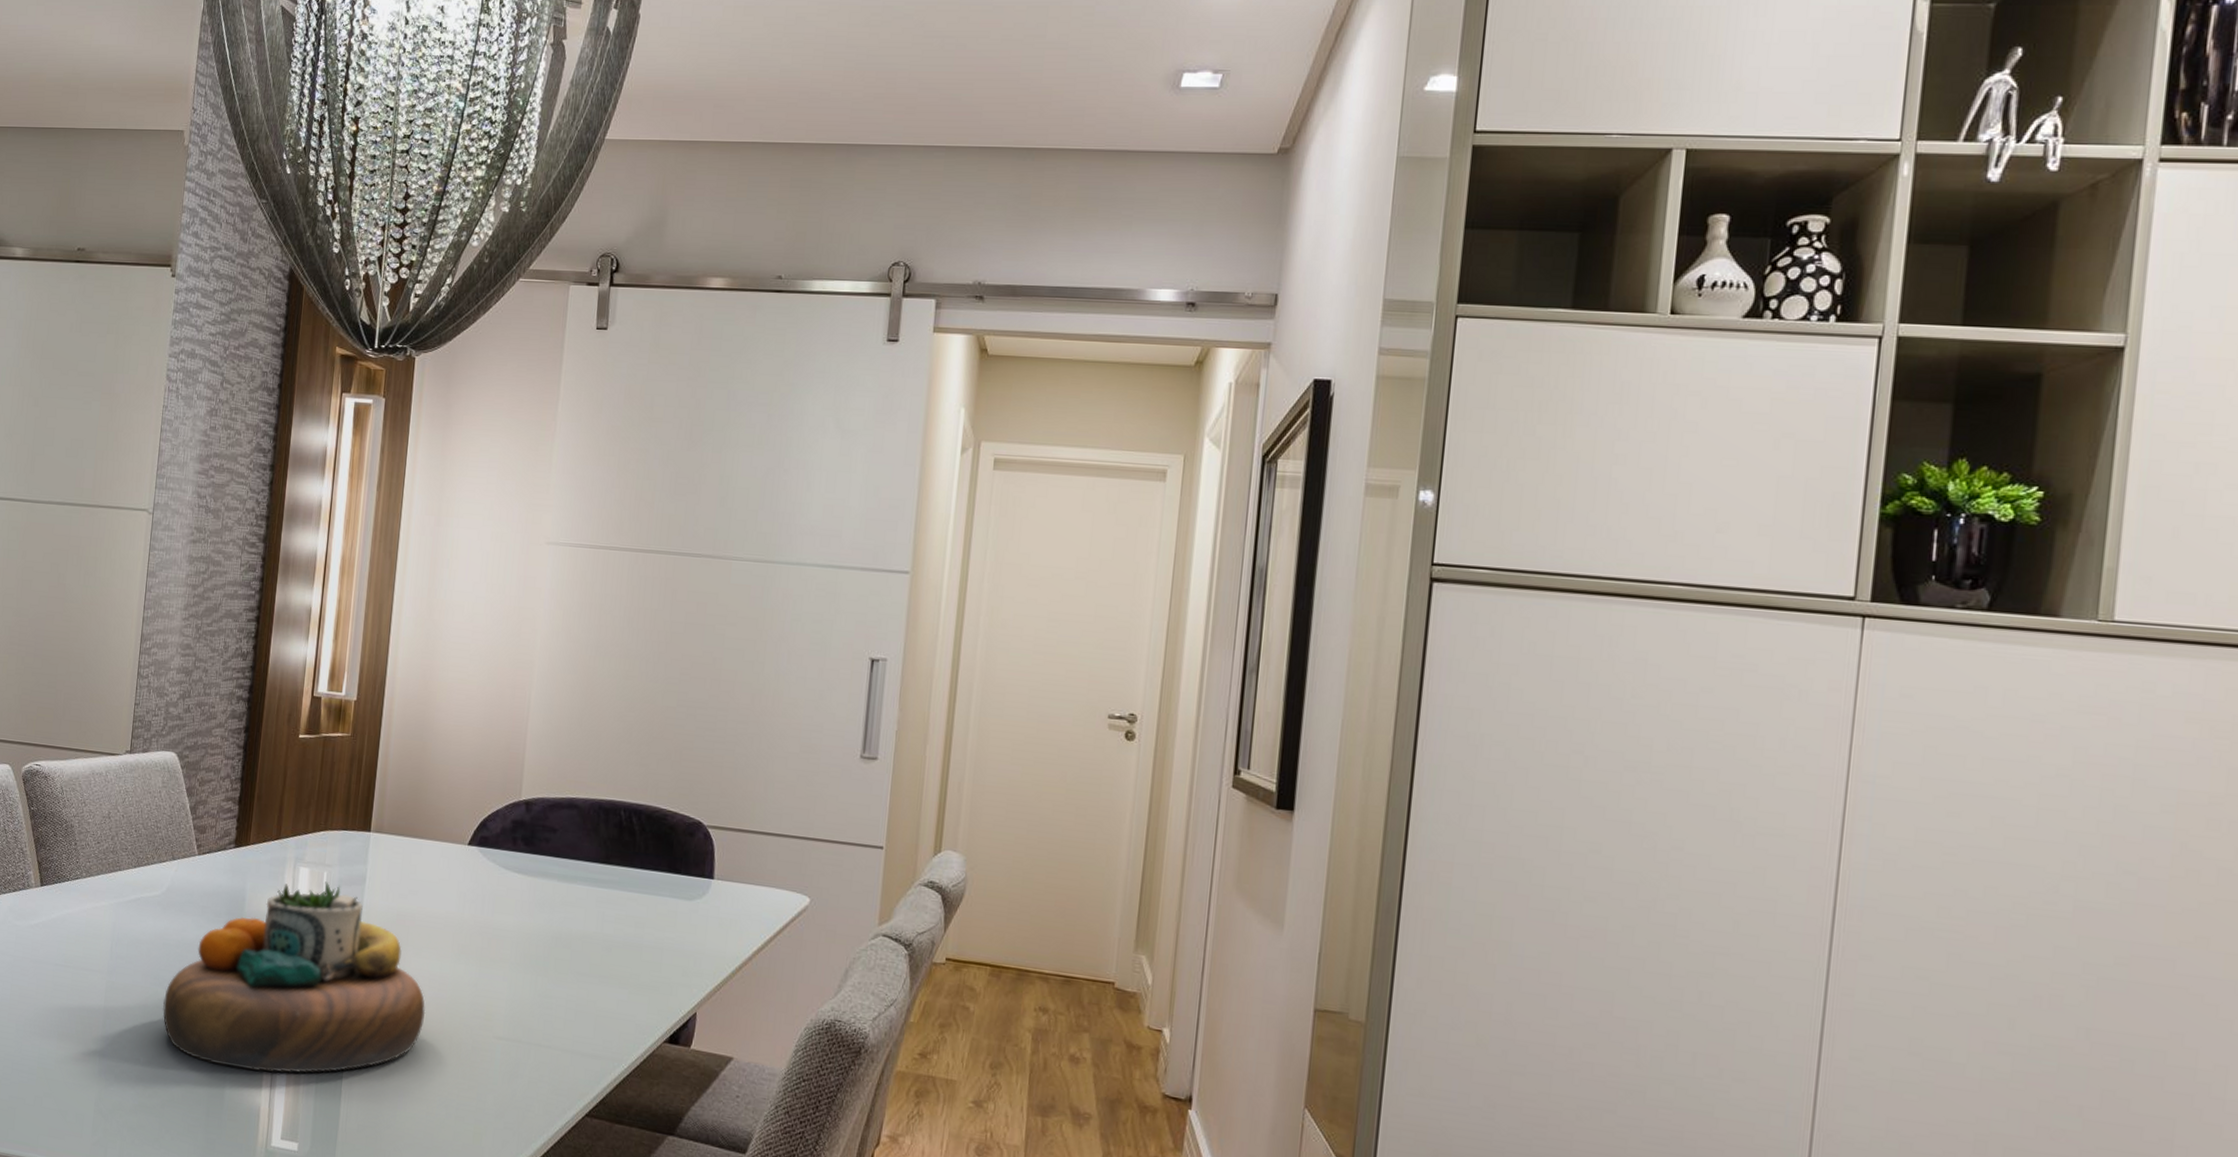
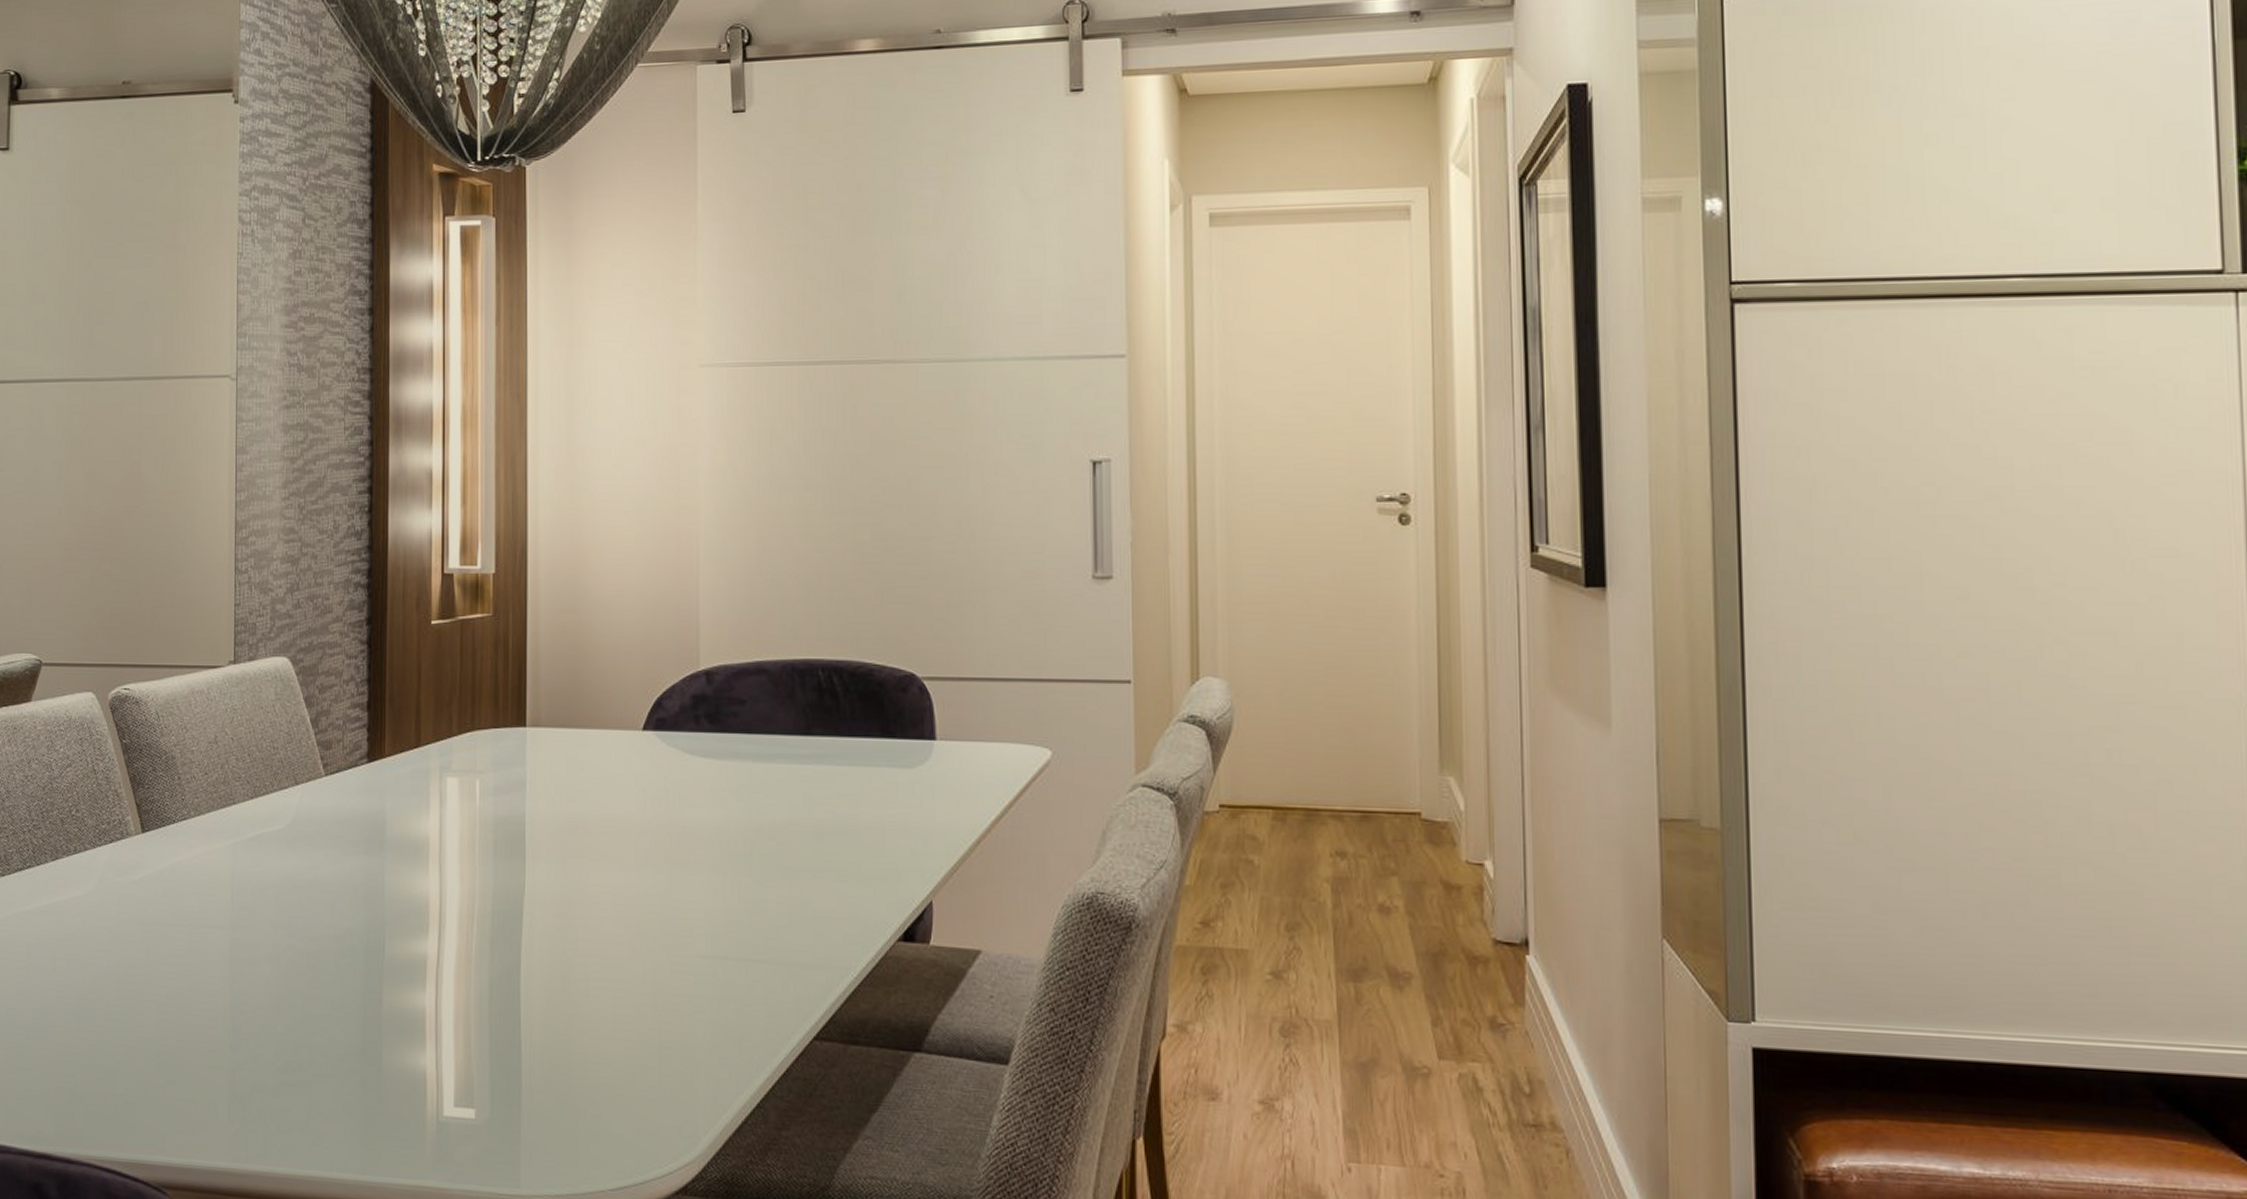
decorative bowl: present [163,881,426,1074] -> none [300,791,612,1028]

